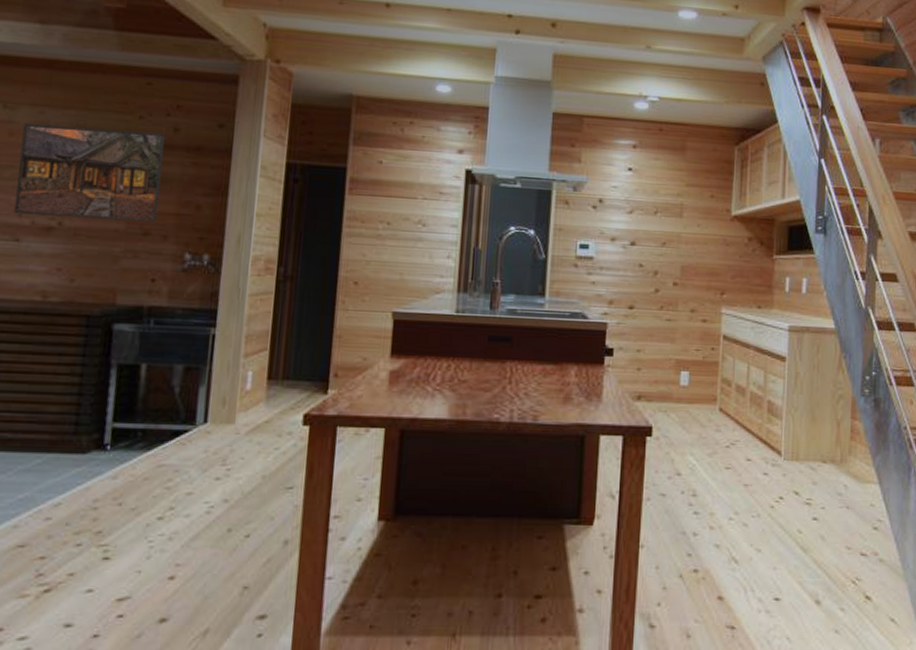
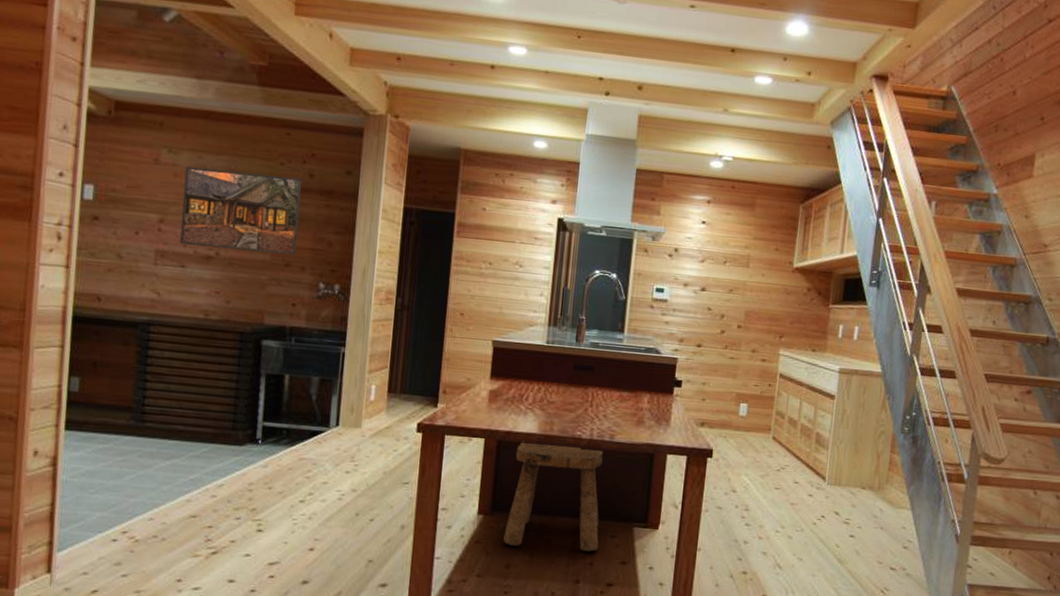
stool: none [409,428,525,558] -> present [503,440,603,552]

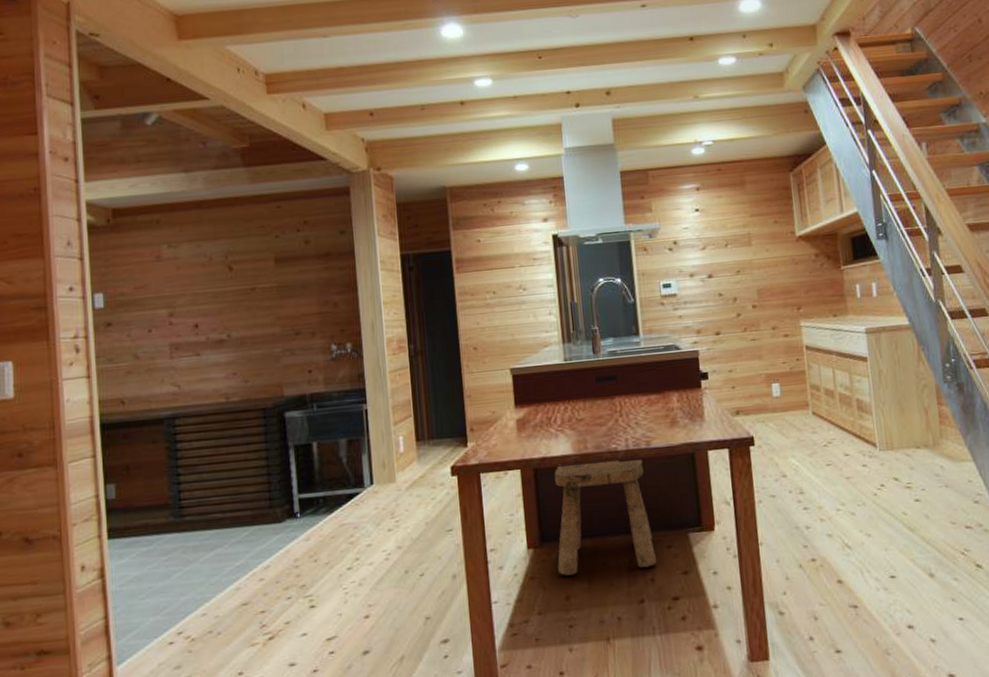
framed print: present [180,166,302,256] -> none [186,247,304,334]

